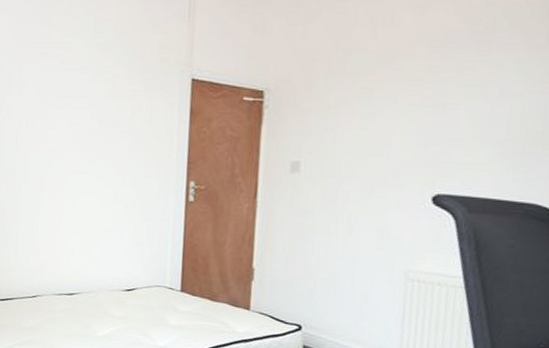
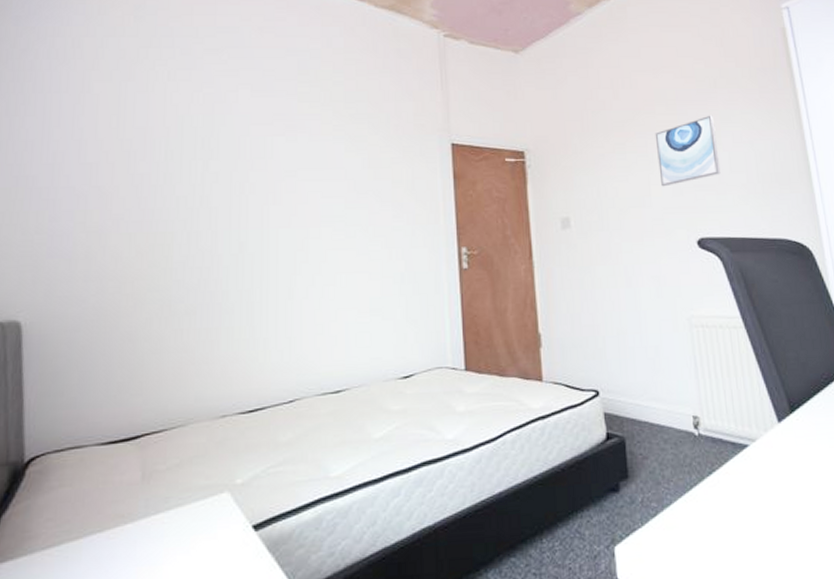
wall art: none [405,61,483,138] -> present [655,115,721,187]

